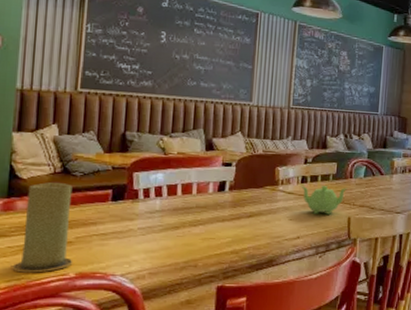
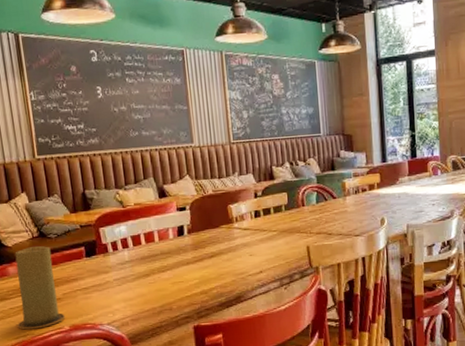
teapot: present [301,186,348,215] -> none [255,217,302,247]

